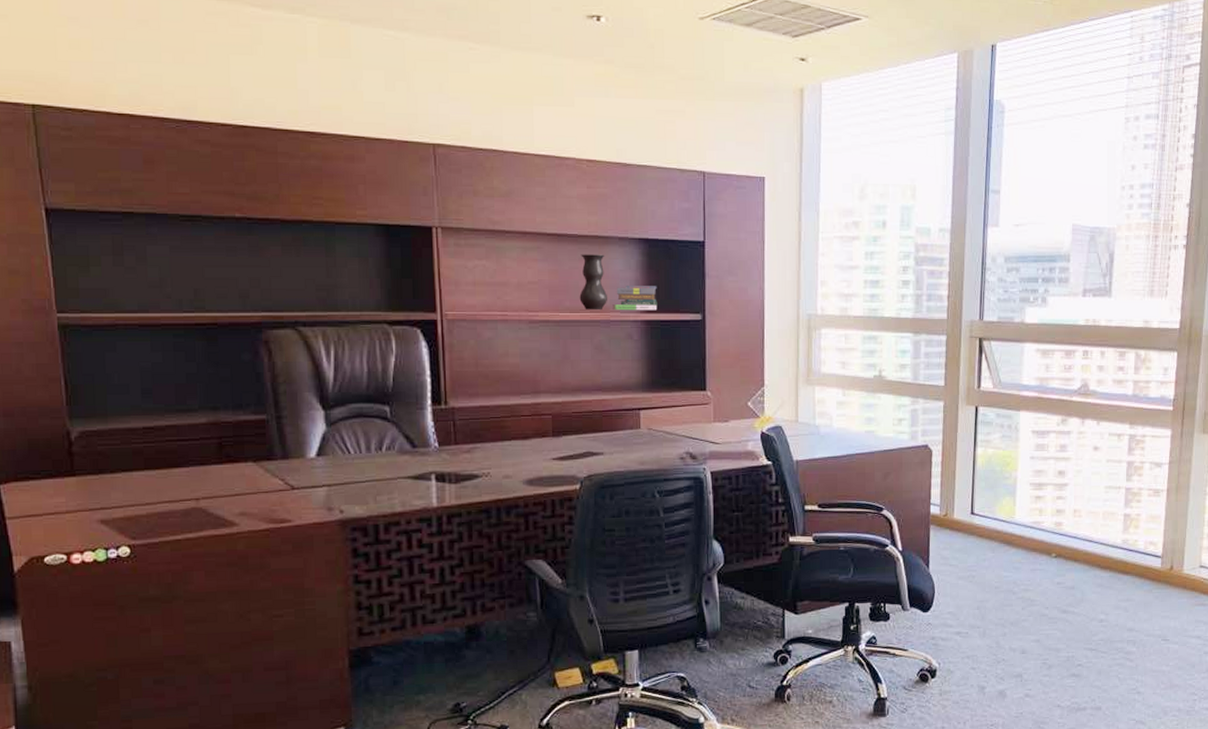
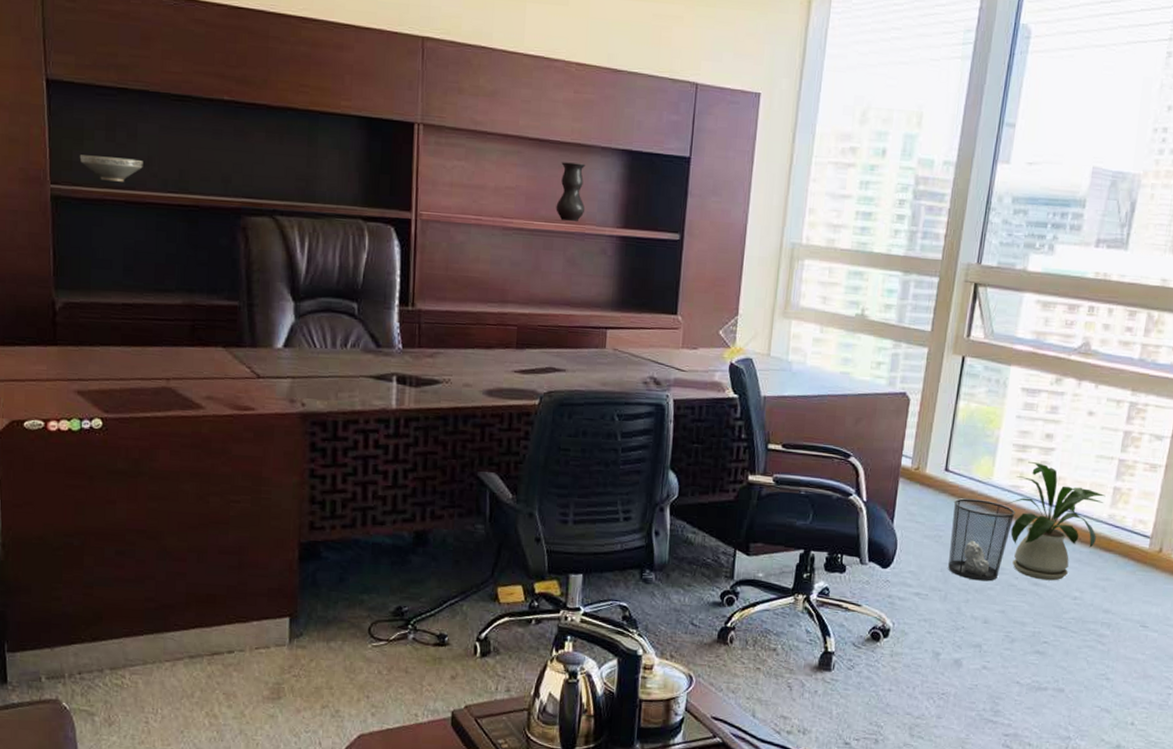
decorative bowl: none [86,281,155,305] -> present [79,154,143,182]
books: present [612,286,658,311] -> none [588,198,637,227]
waste bin: none [982,538,1039,615] -> present [948,498,1016,582]
house plant: none [1029,497,1118,607] -> present [1005,461,1106,581]

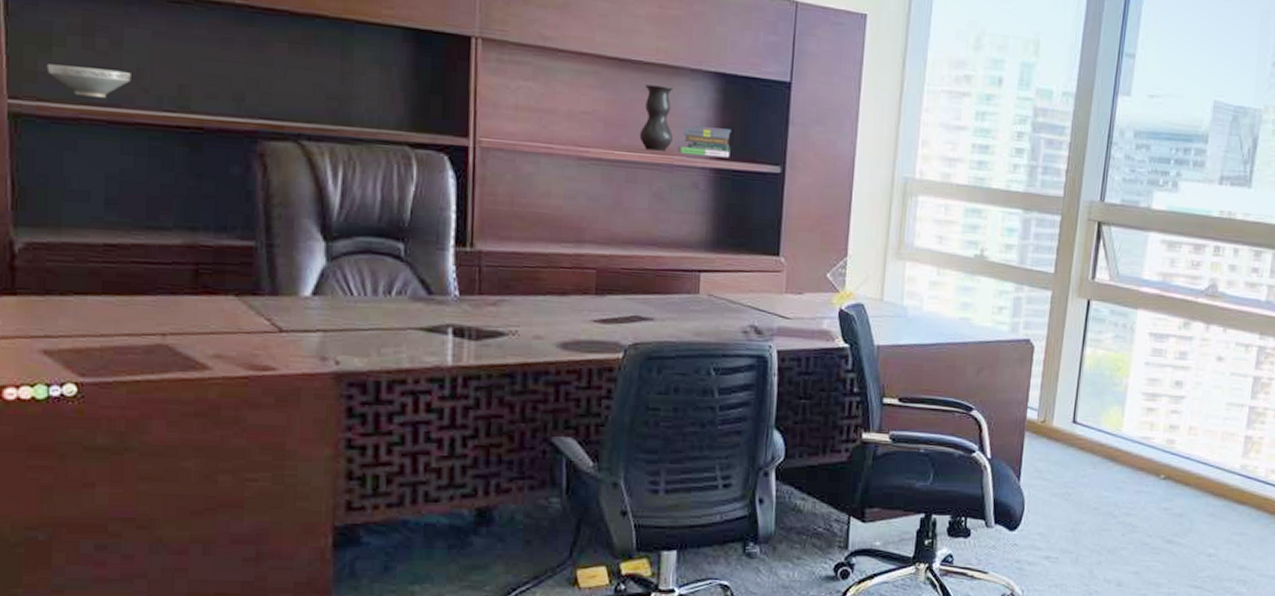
books: none [588,198,637,227] -> present [677,126,732,158]
waste bin: present [948,498,1016,582] -> none [1079,452,1147,541]
house plant: present [1005,461,1106,581] -> none [1136,410,1237,538]

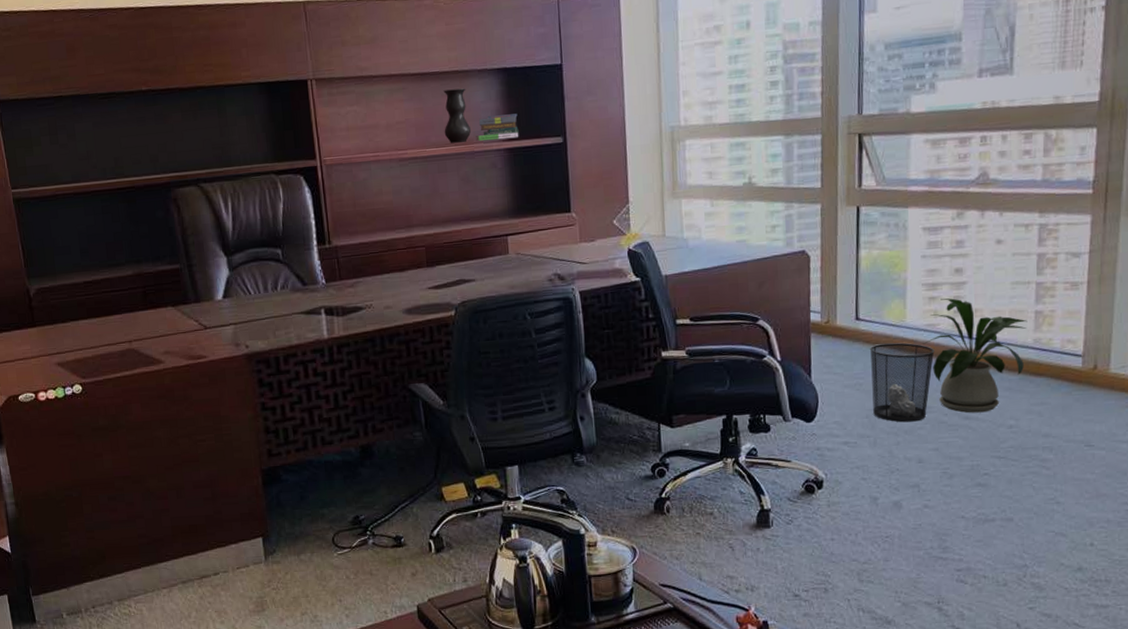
decorative bowl: present [46,64,131,98] -> none [31,155,84,179]
waste bin: none [1079,452,1147,541] -> present [869,342,935,423]
house plant: none [1136,410,1237,538] -> present [923,298,1028,413]

